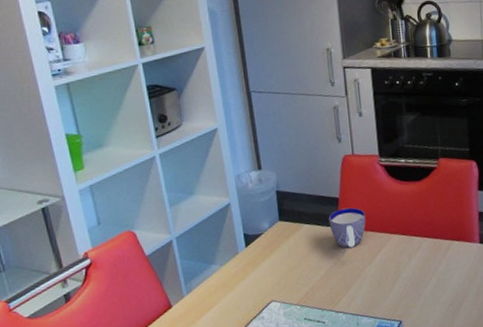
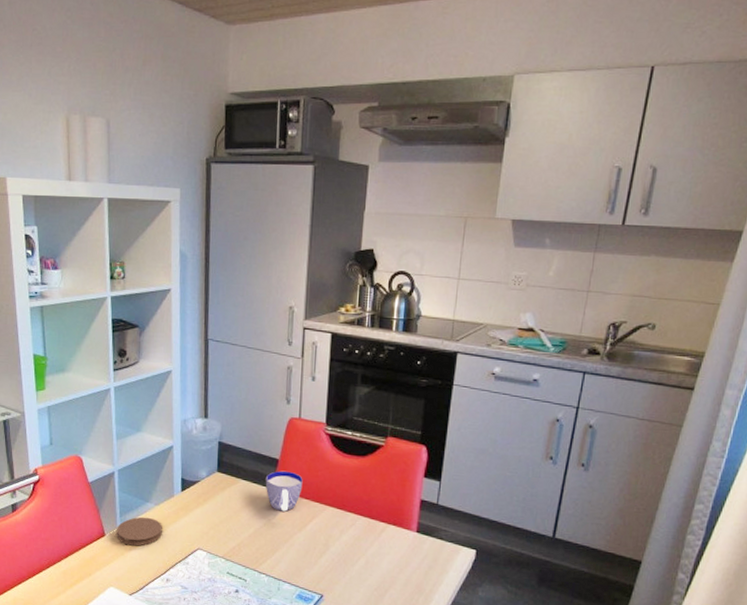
coaster: none [183,279,232,312] -> present [116,516,162,546]

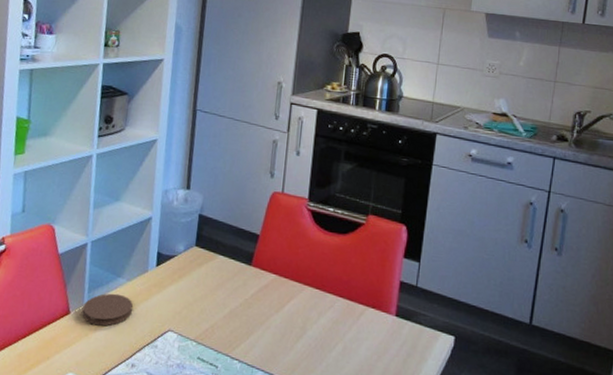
cup: present [265,470,303,512] -> none [244,246,283,291]

